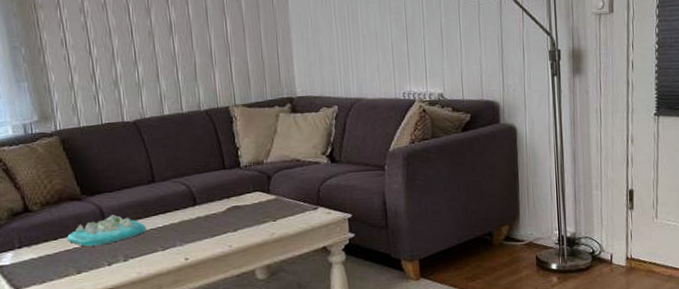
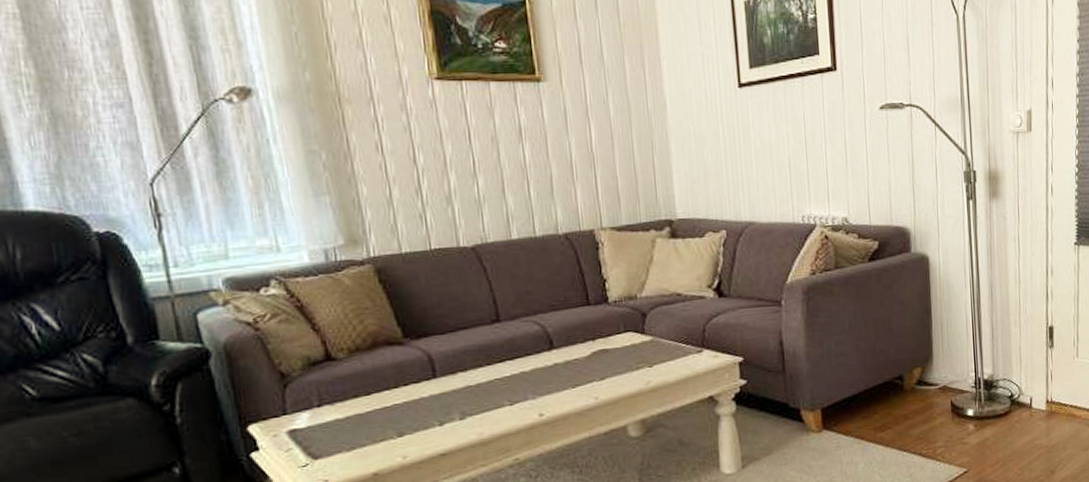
decorative tray: present [67,214,147,247] -> none [385,362,490,403]

